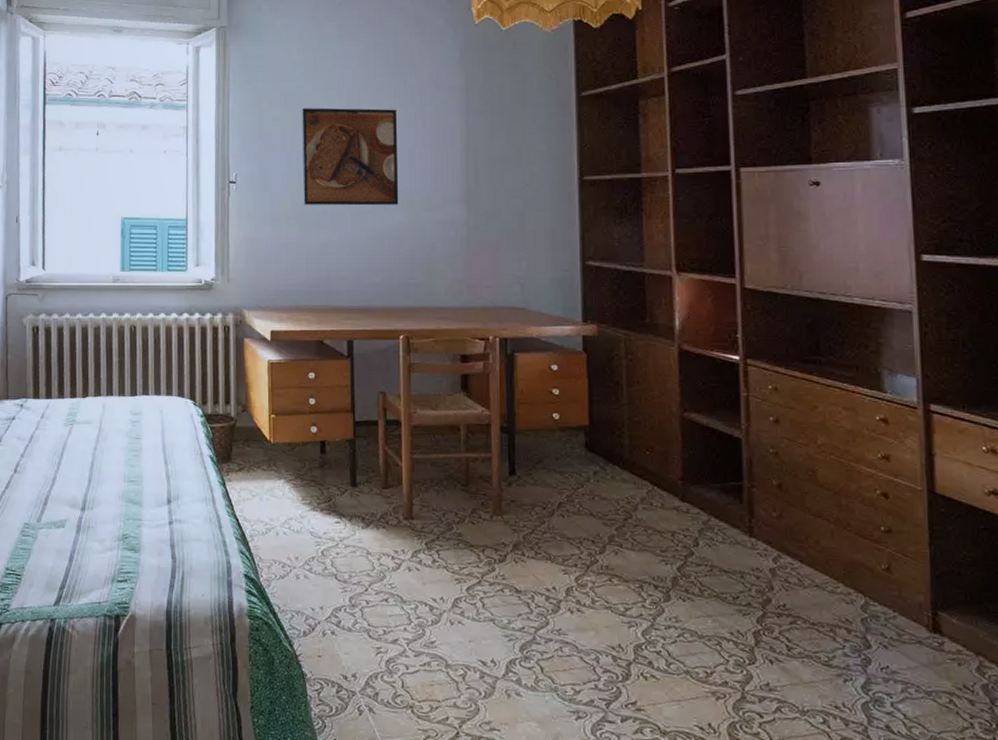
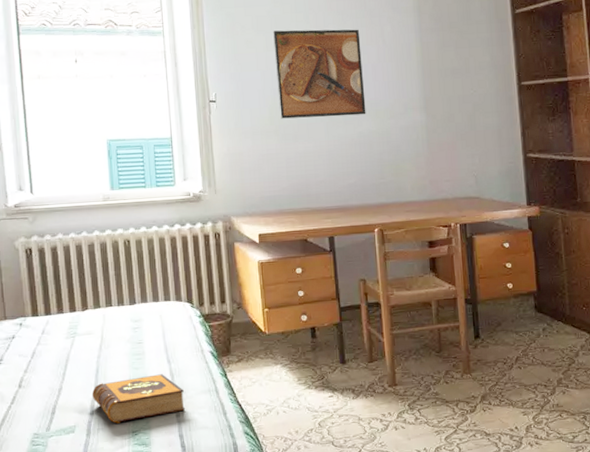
hardback book: none [85,474,180,523] -> present [92,374,186,424]

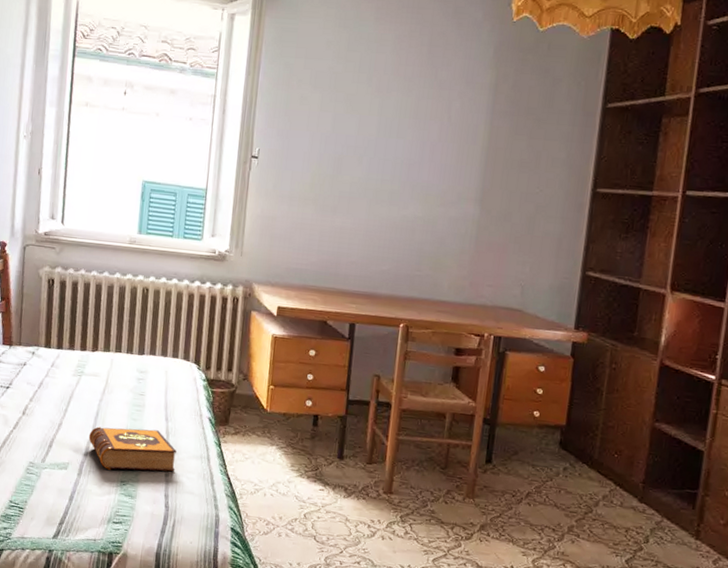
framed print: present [273,29,366,119] -> none [322,89,425,197]

